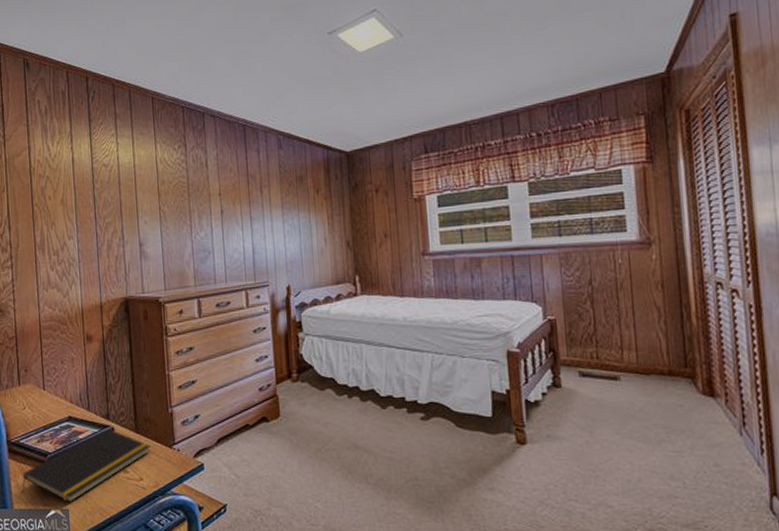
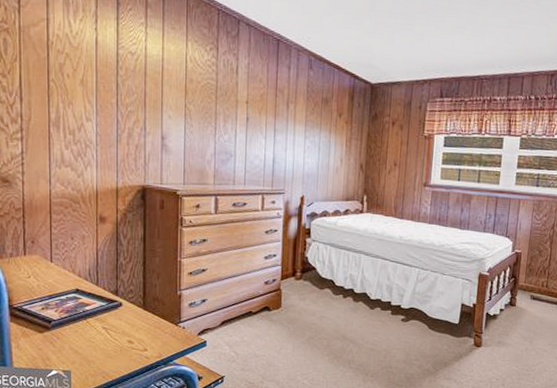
notepad: present [21,429,151,503] -> none [22,303,157,366]

